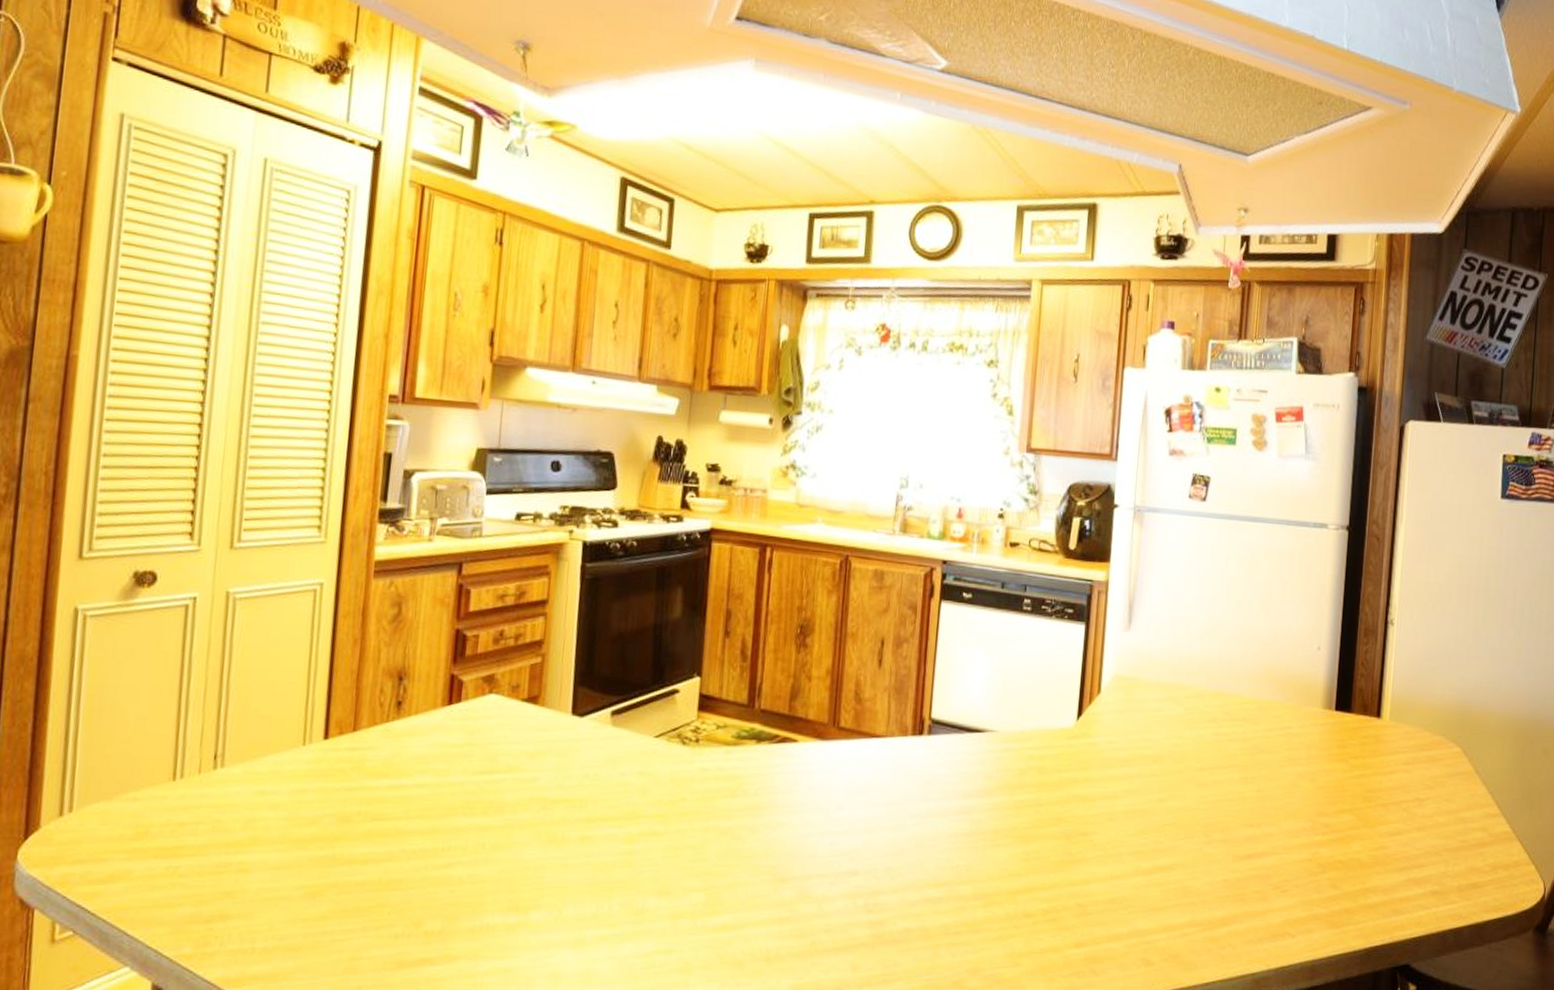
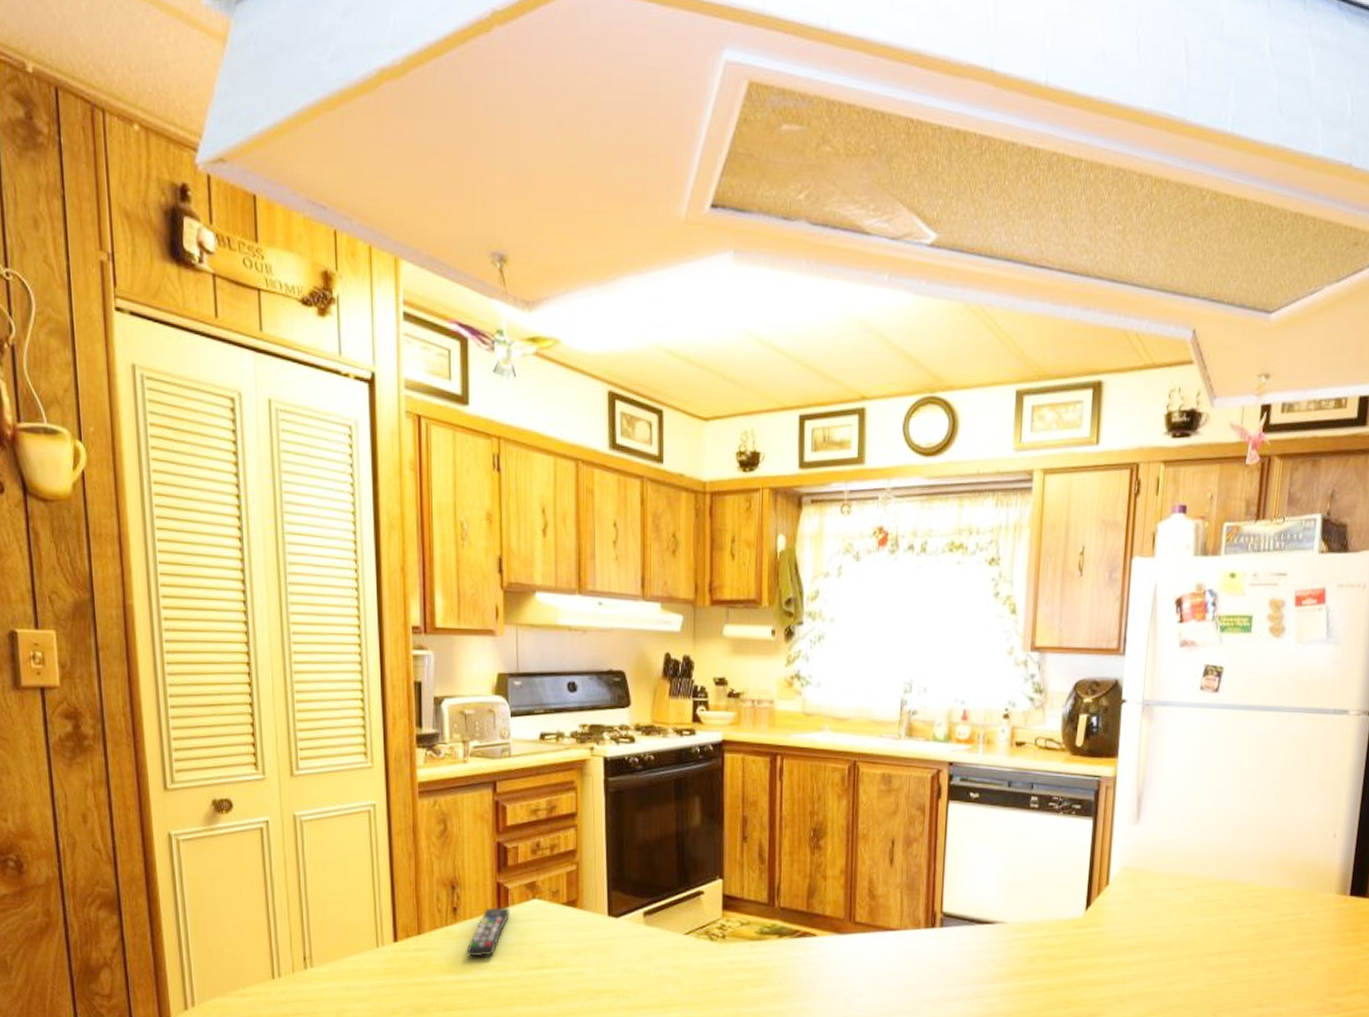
remote control: none [406,701,462,759] -> present [466,907,510,957]

